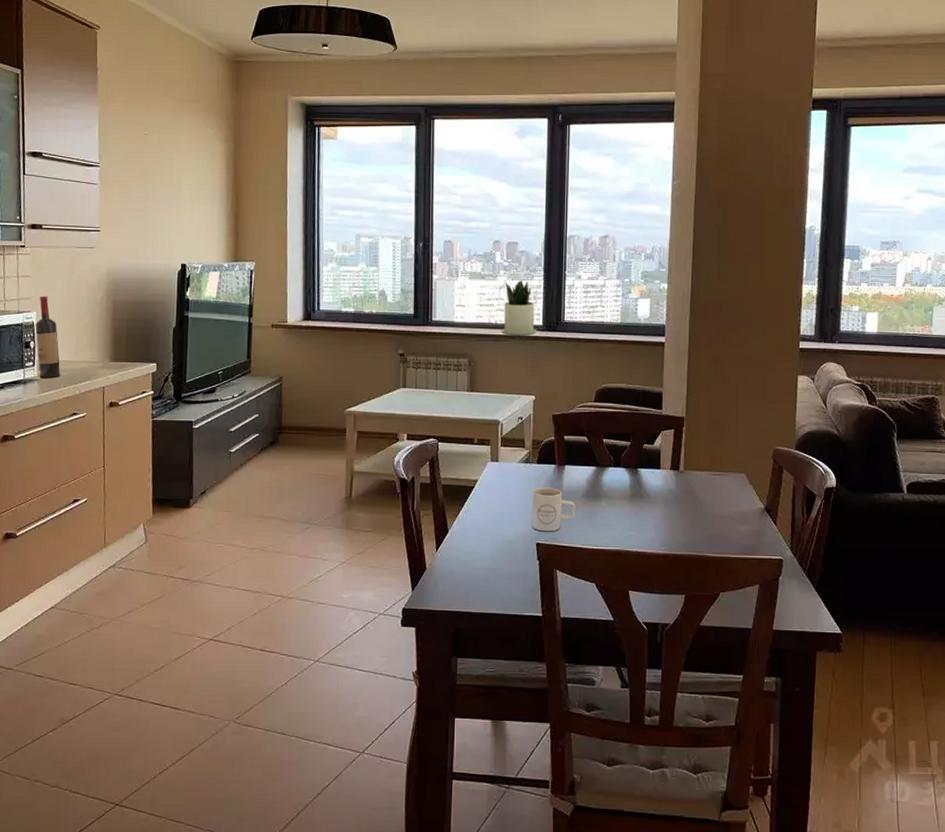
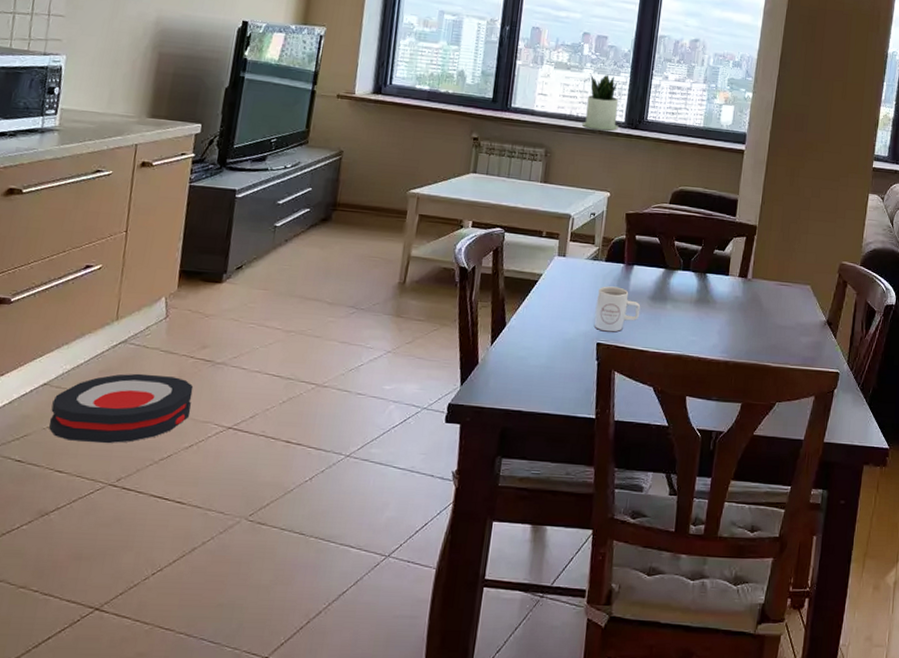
wine bottle: present [35,296,61,380] -> none [60,38,90,131]
robot vacuum: none [60,594,176,658] -> present [49,373,194,444]

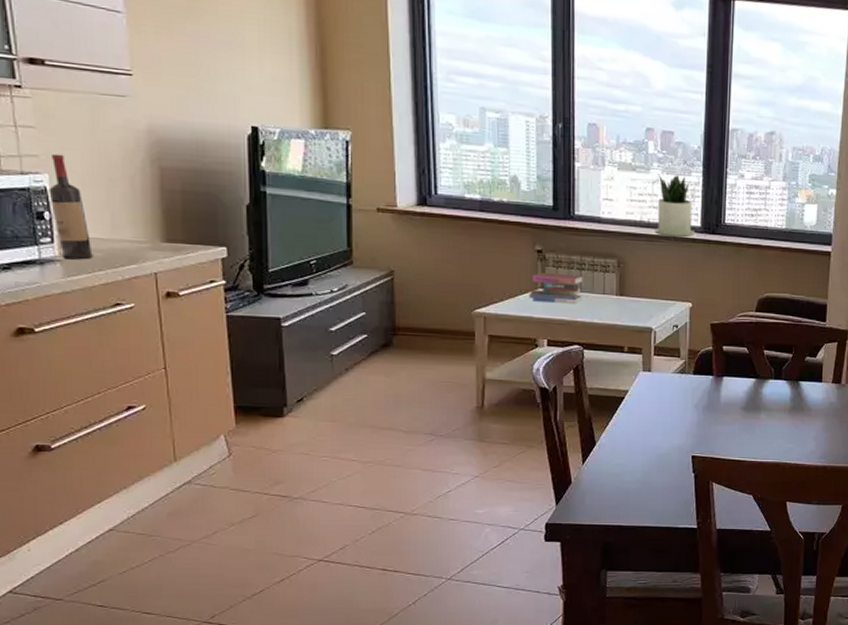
robot vacuum: present [49,373,194,444] -> none [124,513,276,584]
wine bottle: none [60,38,90,131] -> present [48,153,93,261]
books: none [461,158,513,190] -> present [530,272,584,305]
mug: present [594,286,641,334] -> none [687,399,734,446]

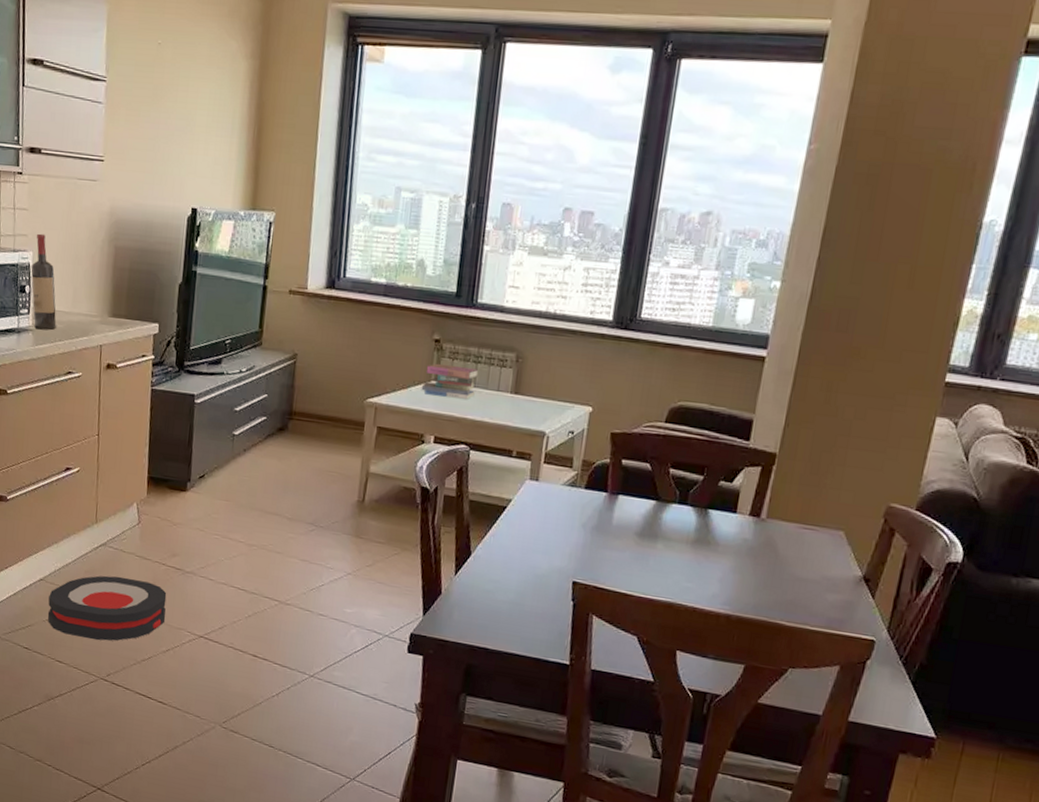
robot vacuum: none [124,513,276,584] -> present [47,575,167,641]
planter: present [654,174,696,238] -> none [559,260,606,333]

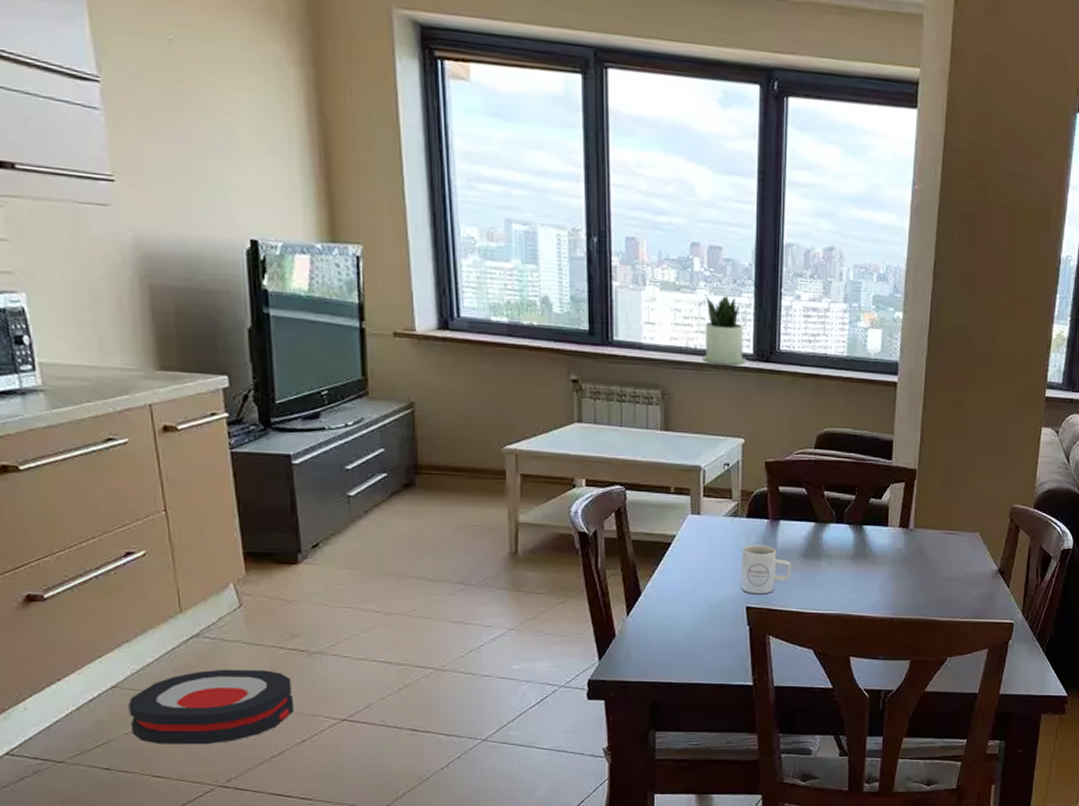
wine bottle: present [31,233,57,331] -> none [26,270,80,391]
books: present [422,363,479,401] -> none [565,404,624,441]
planter: none [559,260,606,333] -> present [701,295,747,367]
mug: none [570,517,626,572] -> present [741,545,792,596]

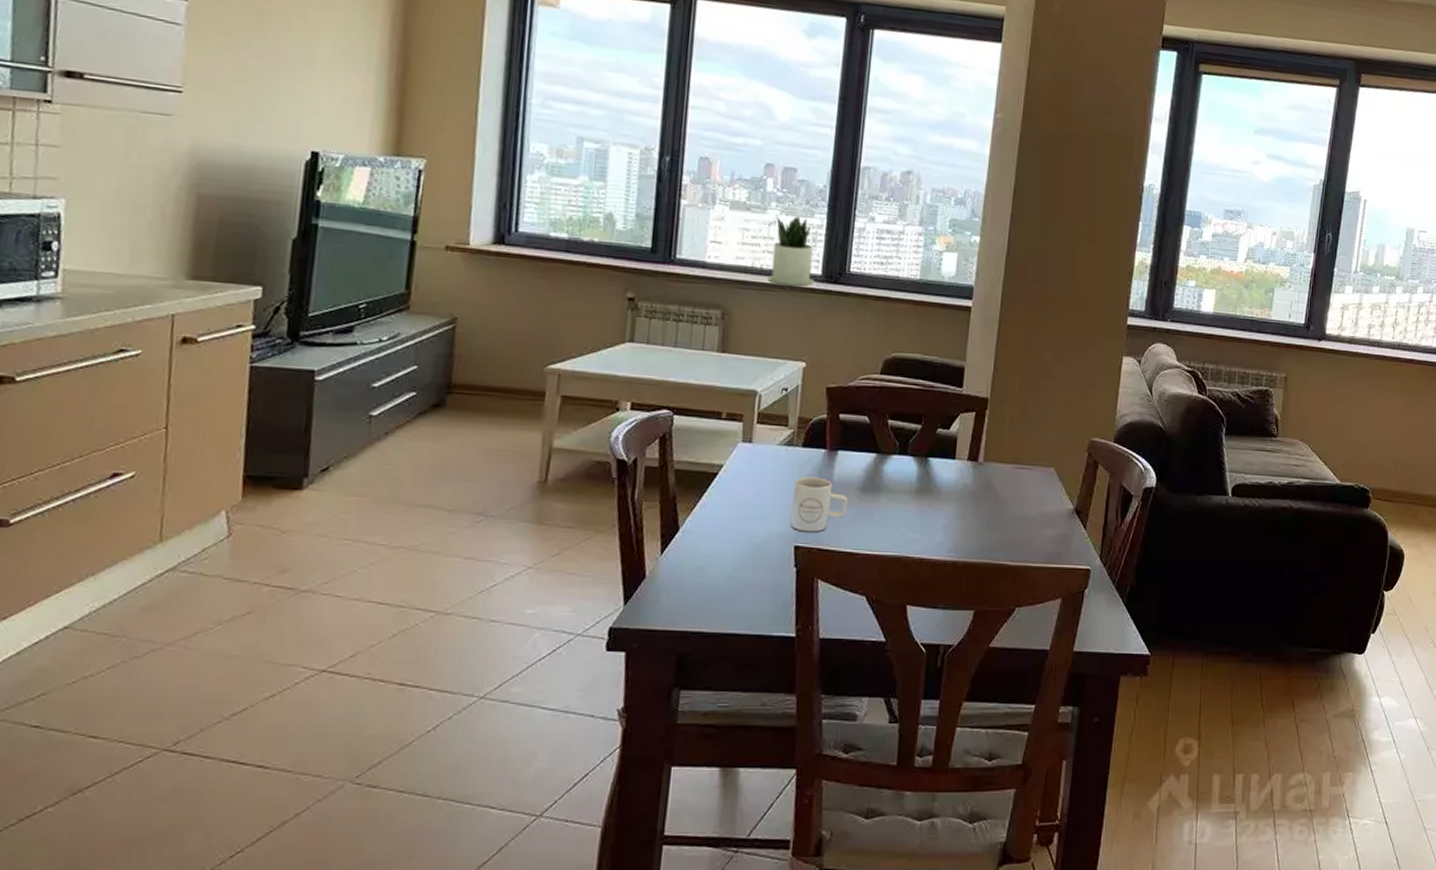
robot vacuum: present [128,669,295,745] -> none [75,608,272,699]

